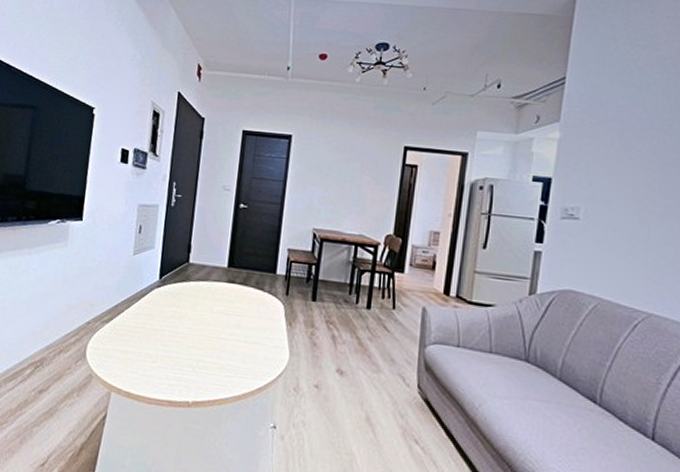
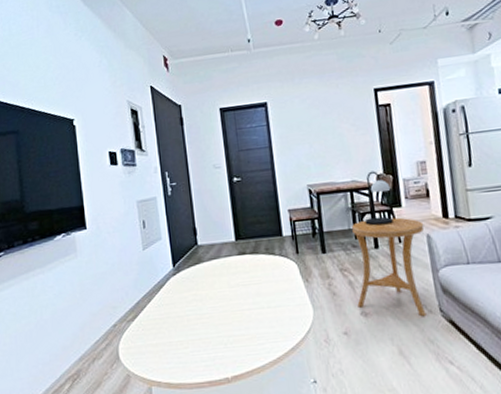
side table: none [335,278,423,389] -> present [352,217,426,317]
table lamp: none [362,229,398,288] -> present [364,171,393,226]

